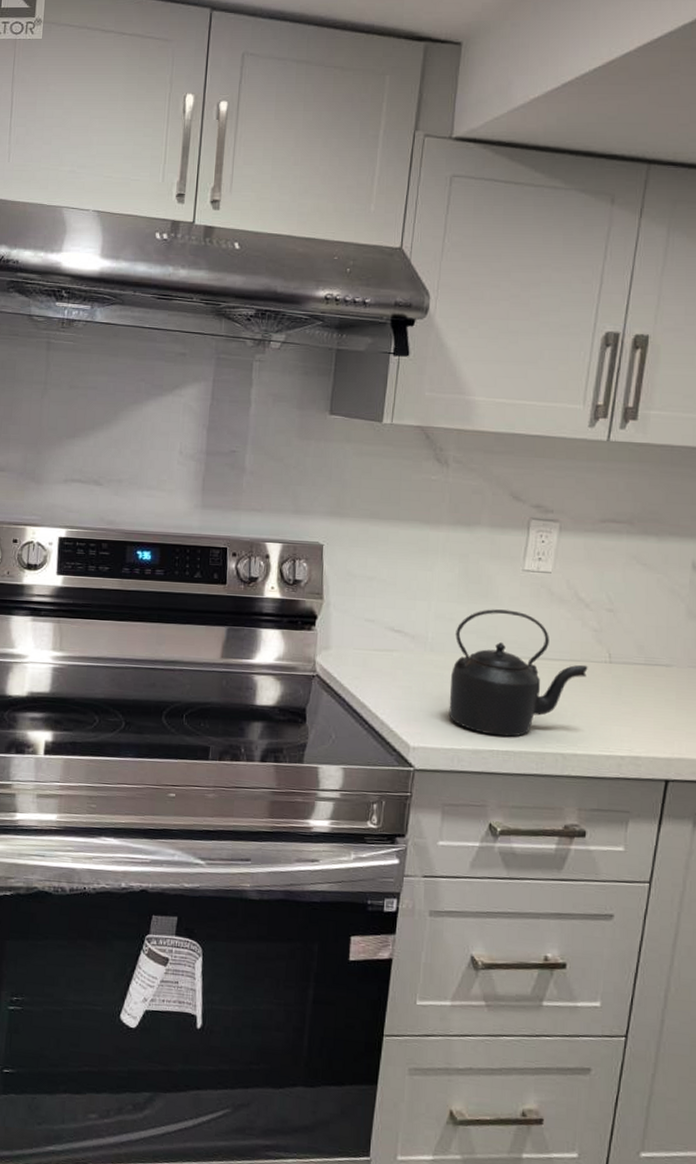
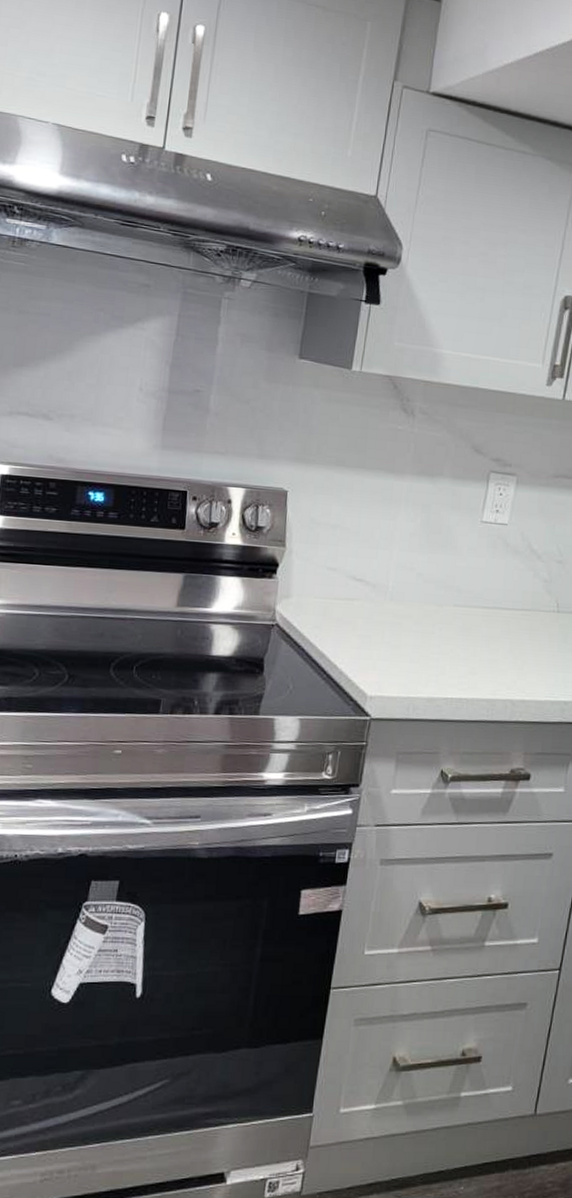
kettle: present [448,609,588,737] -> none [406,559,538,685]

